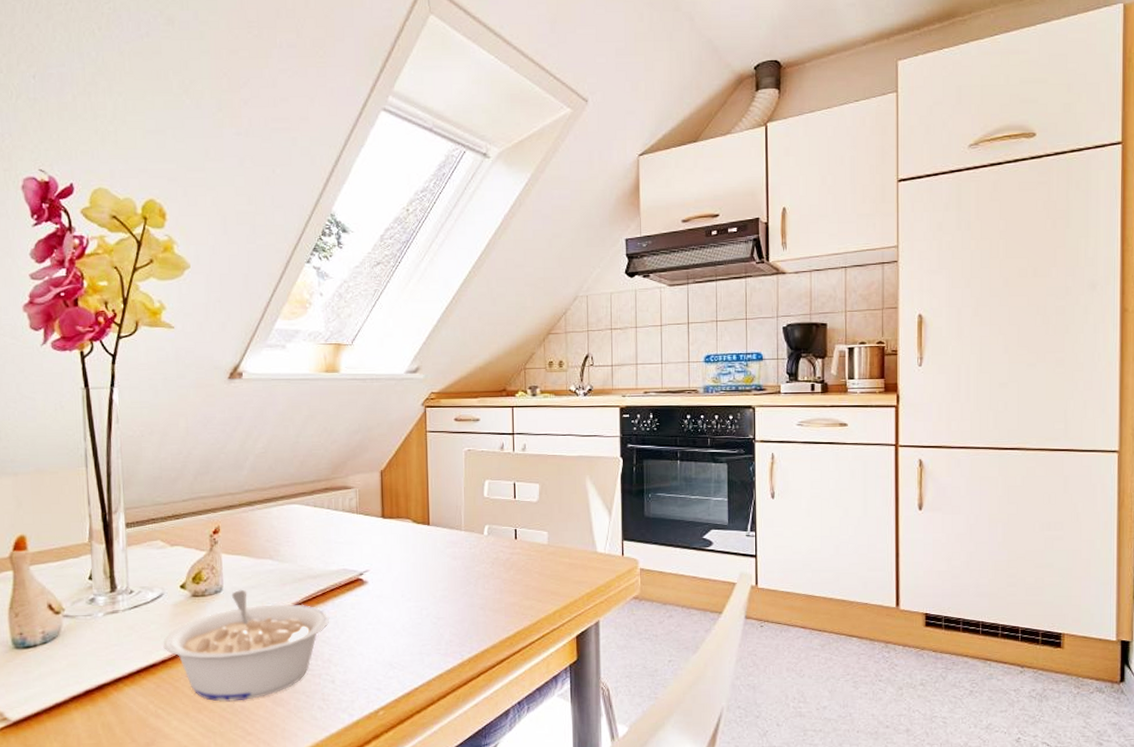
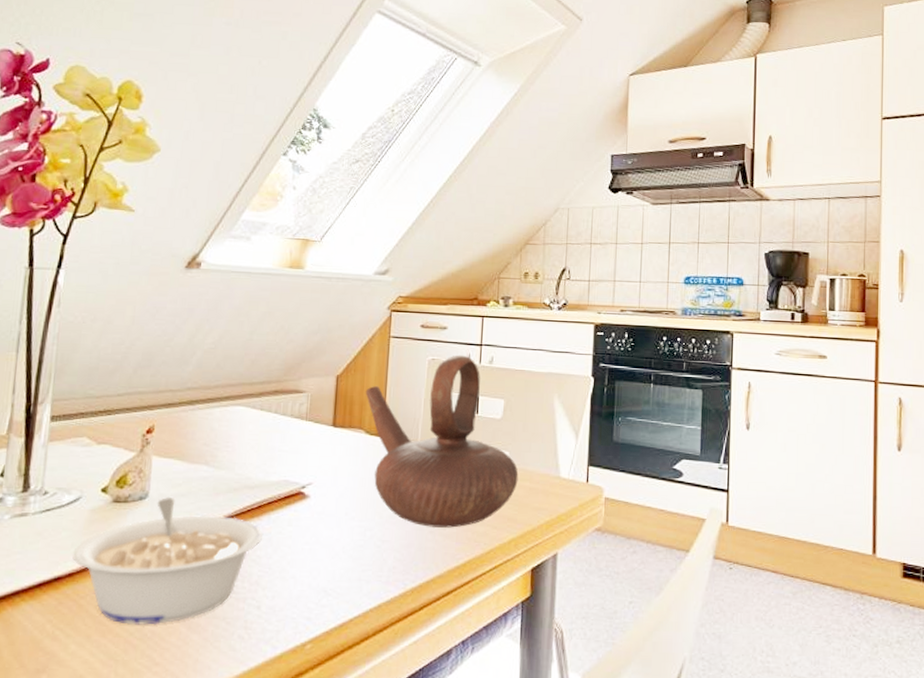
teapot: none [408,444,558,604] -> present [365,355,519,528]

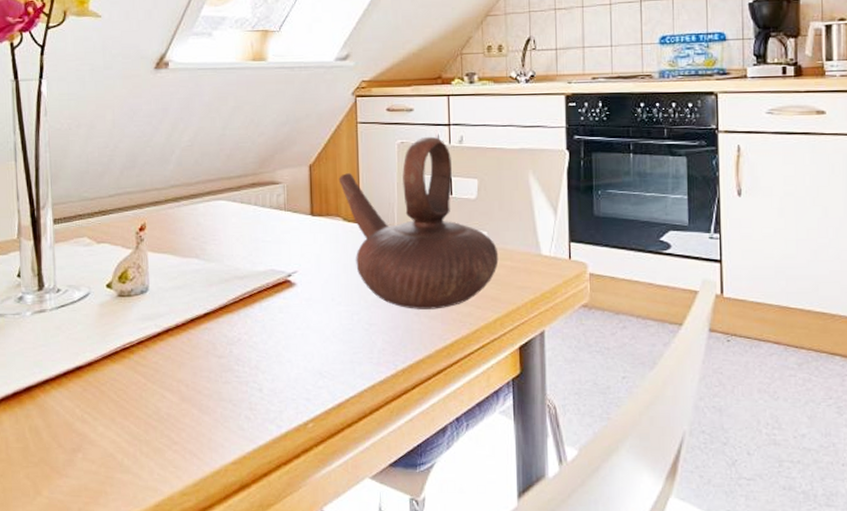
legume: present [72,496,264,625] -> none [89,289,257,408]

